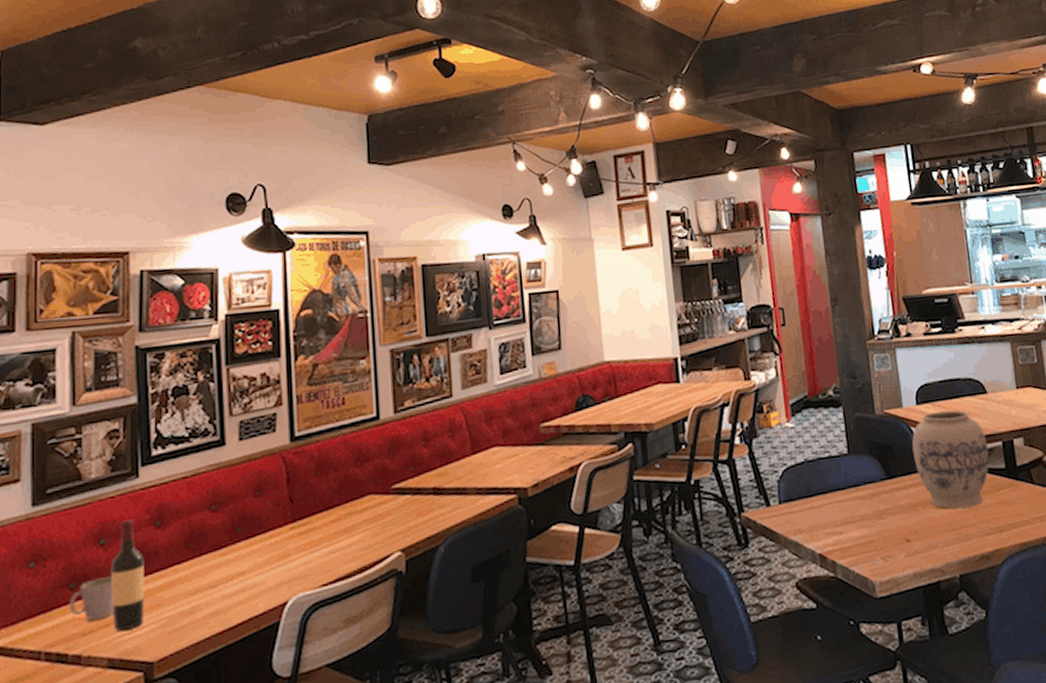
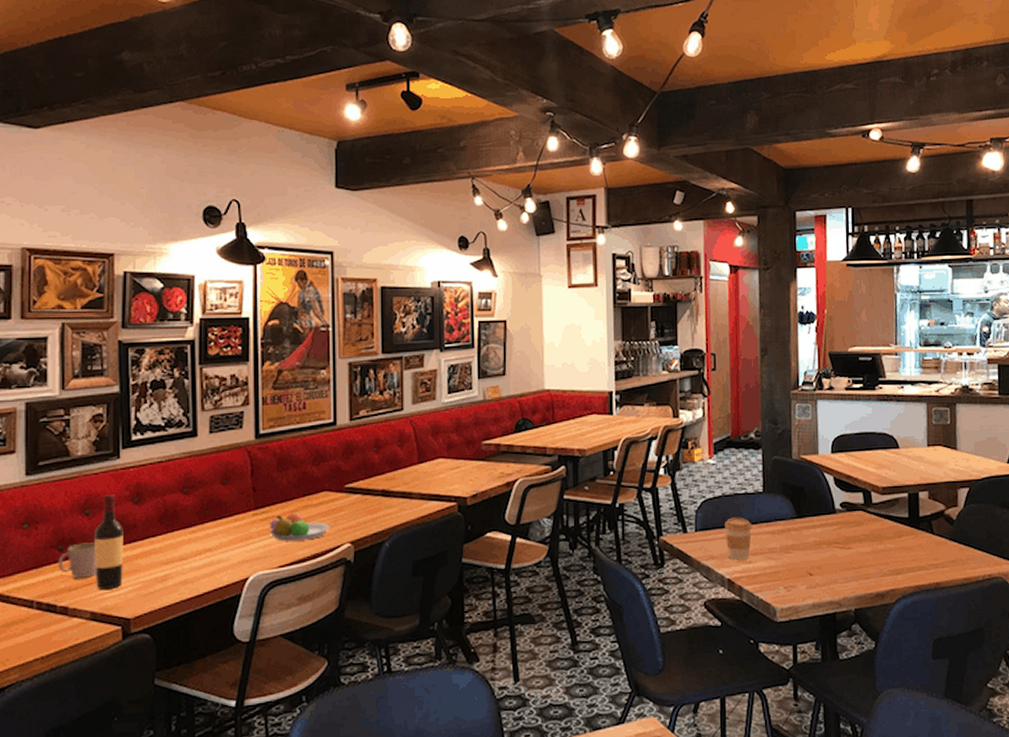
fruit bowl: none [308,521,378,556] -> present [269,512,331,541]
coffee cup: none [810,483,841,532] -> present [725,517,752,560]
vase: present [912,410,989,509] -> none [823,461,895,551]

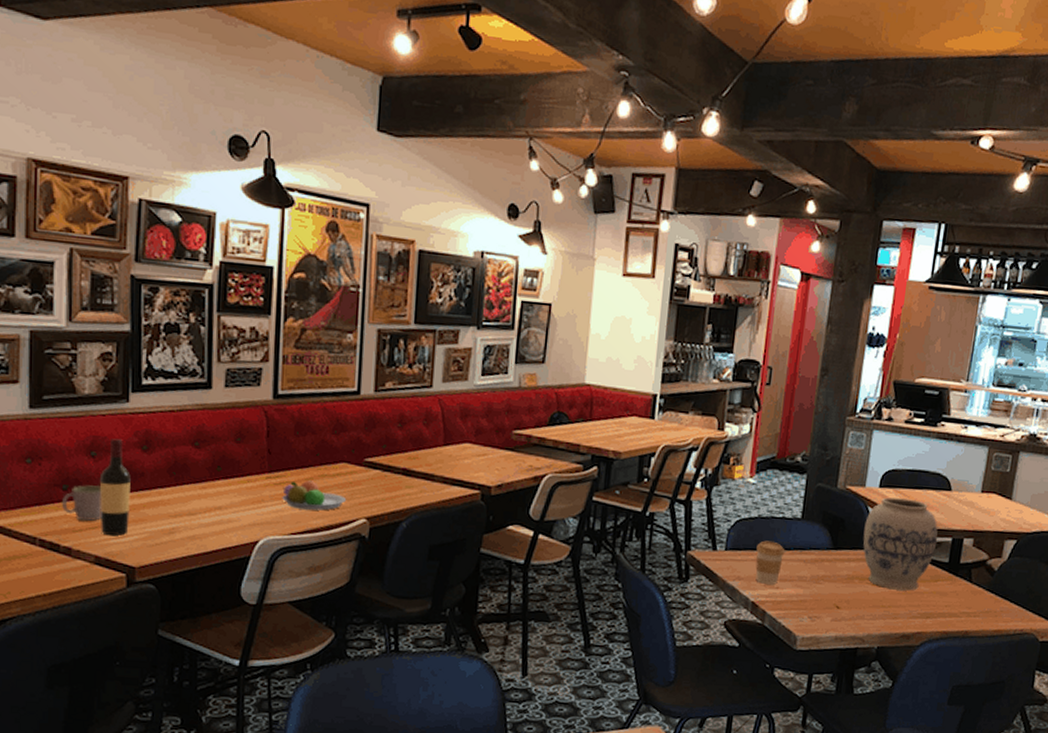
vase: none [823,461,895,551] -> present [863,497,938,591]

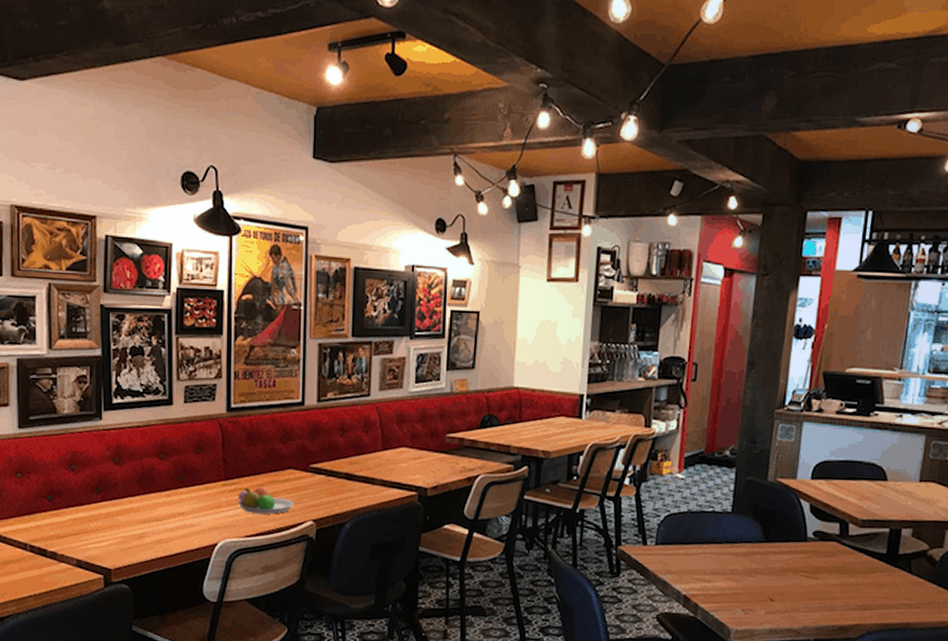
mug: present [62,484,103,521] -> none [48,495,82,529]
wine bottle: present [100,438,131,536] -> none [80,453,105,541]
coffee cup: present [755,540,785,585] -> none [686,534,716,578]
vase: present [863,497,938,591] -> none [795,489,874,583]

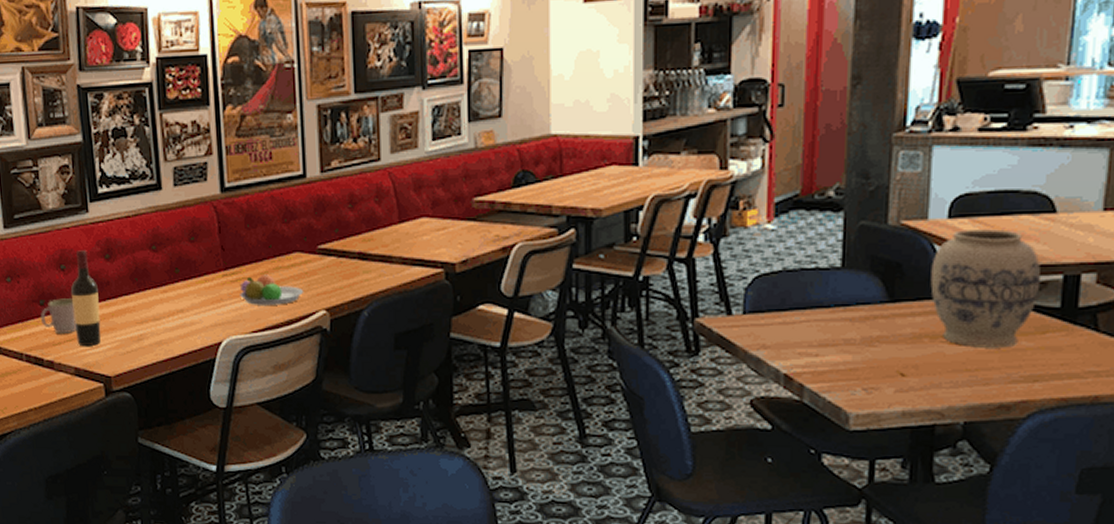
mug: none [48,495,82,529] -> present [41,297,77,334]
wine bottle: none [80,453,105,541] -> present [71,250,102,346]
vase: none [795,489,874,583] -> present [930,229,1042,348]

